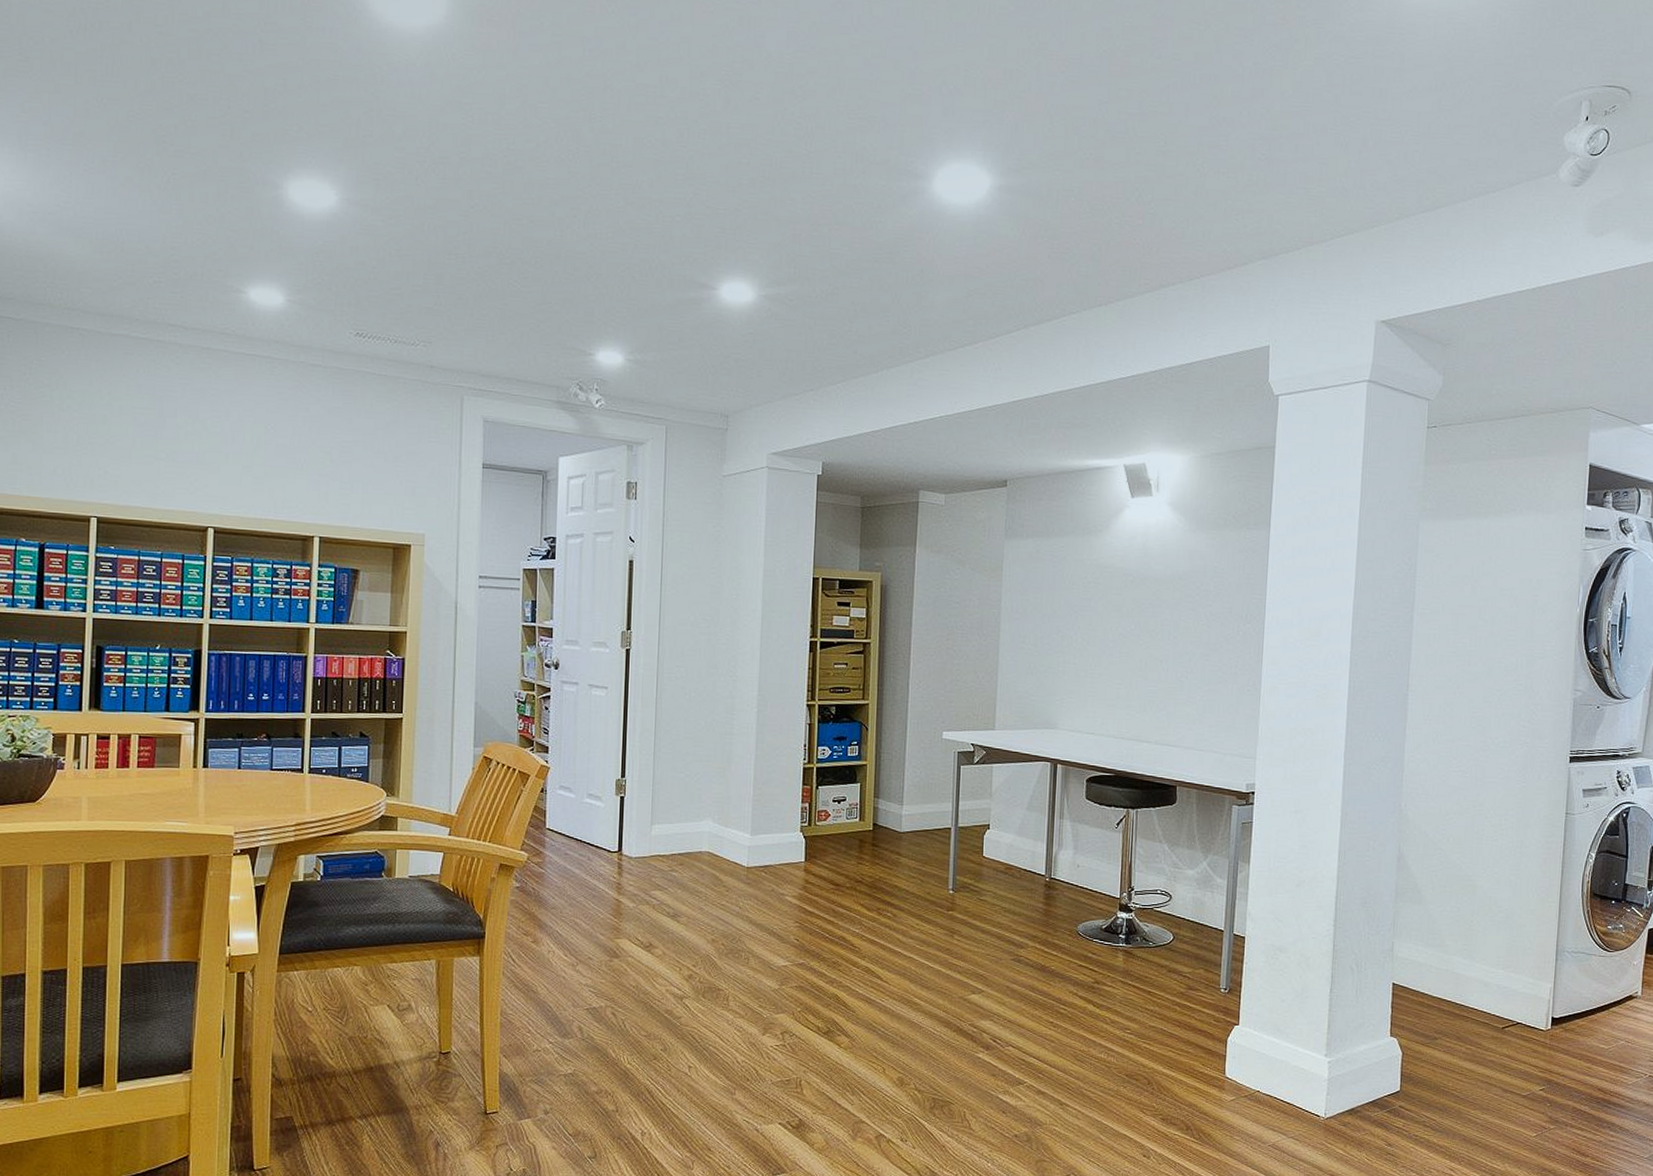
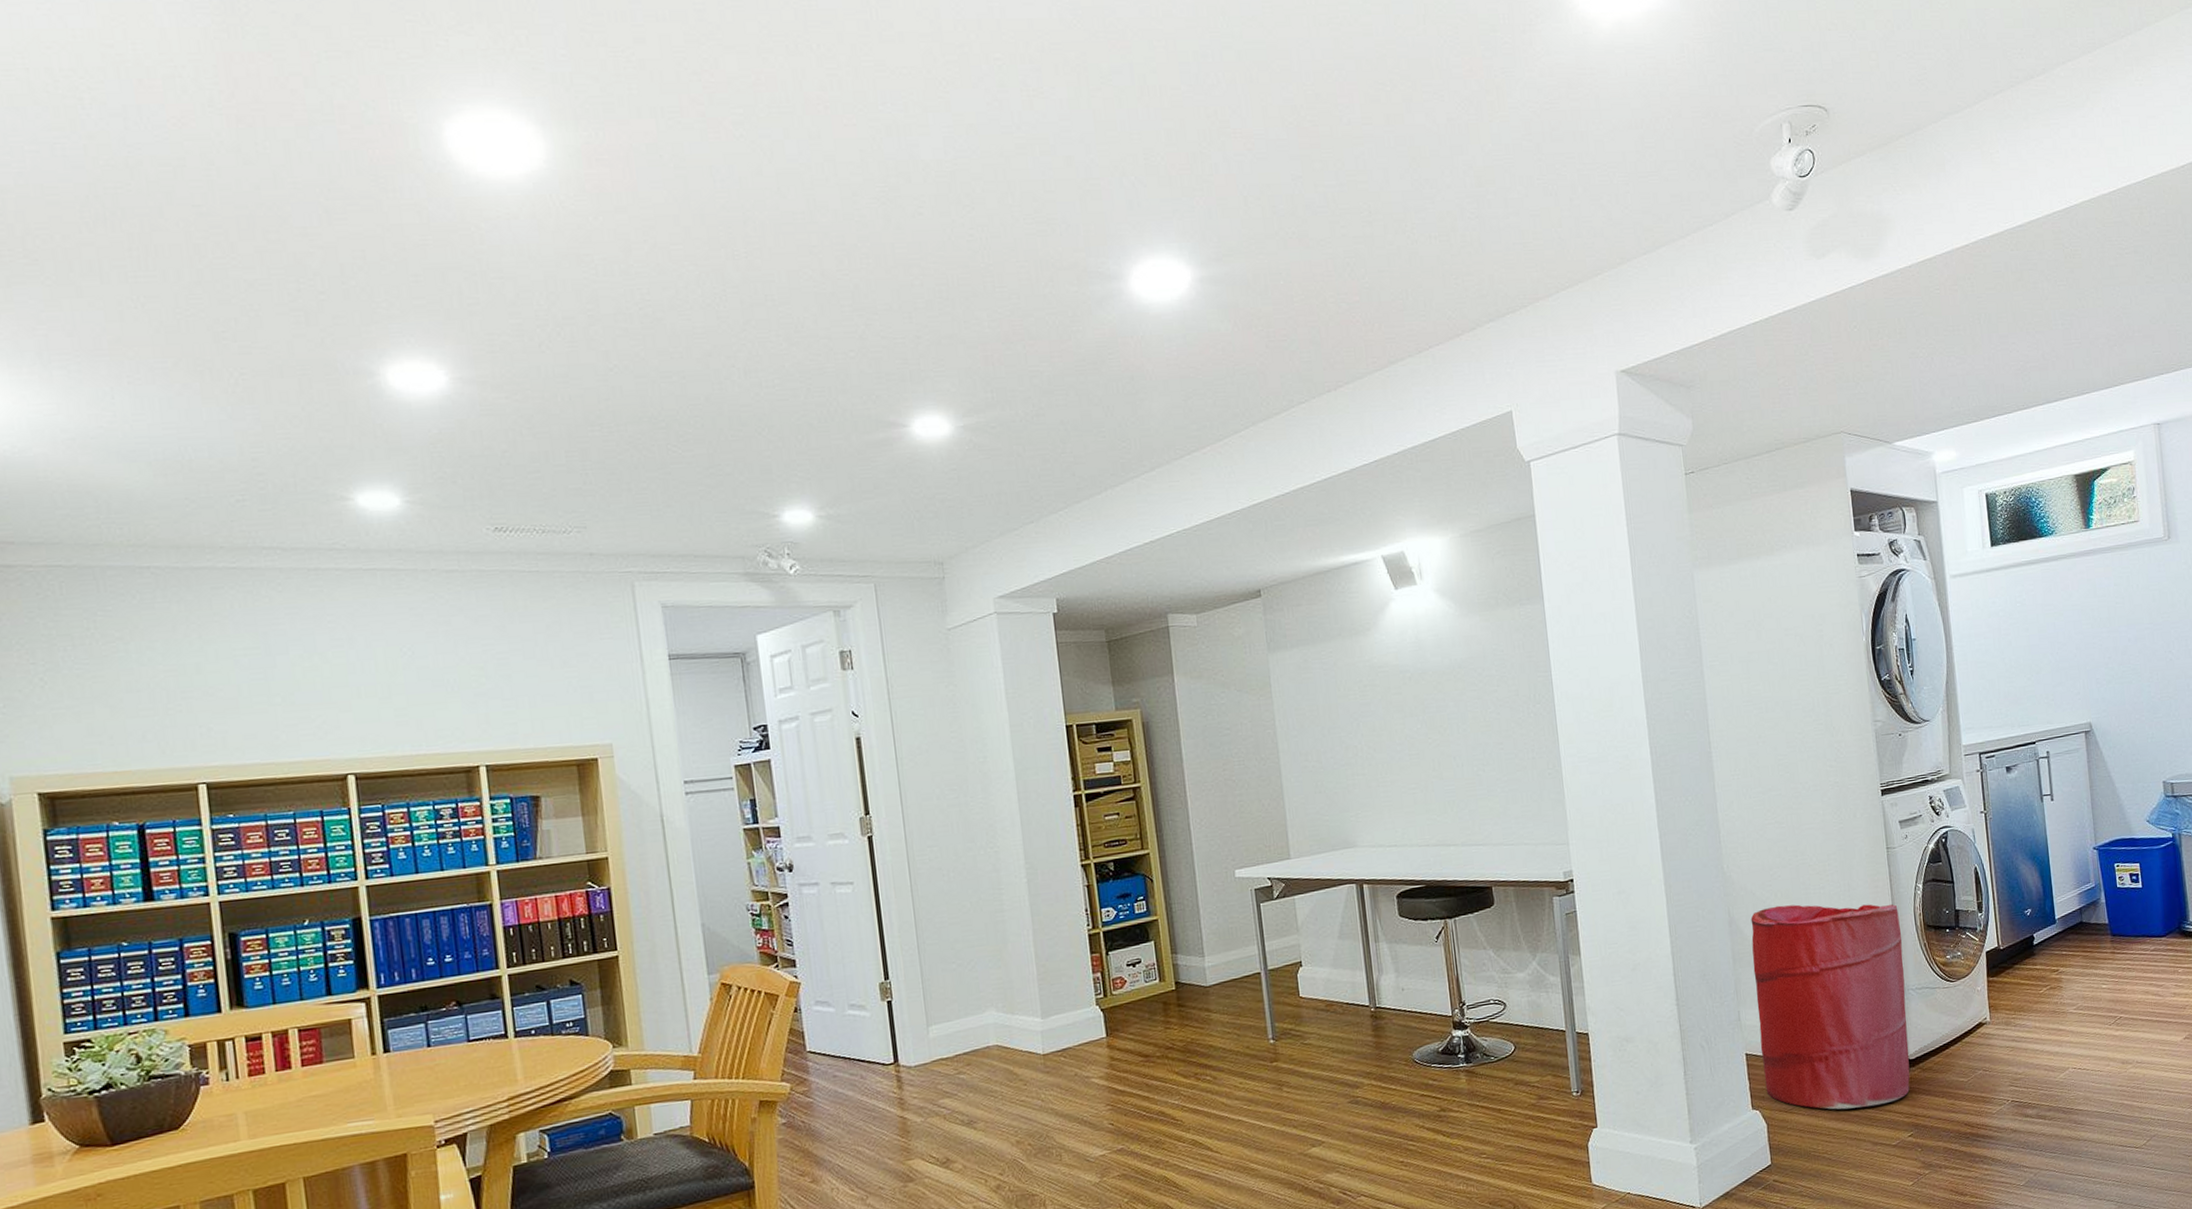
laundry hamper: none [1407,850,1567,1055] -> present [1750,904,1910,1110]

